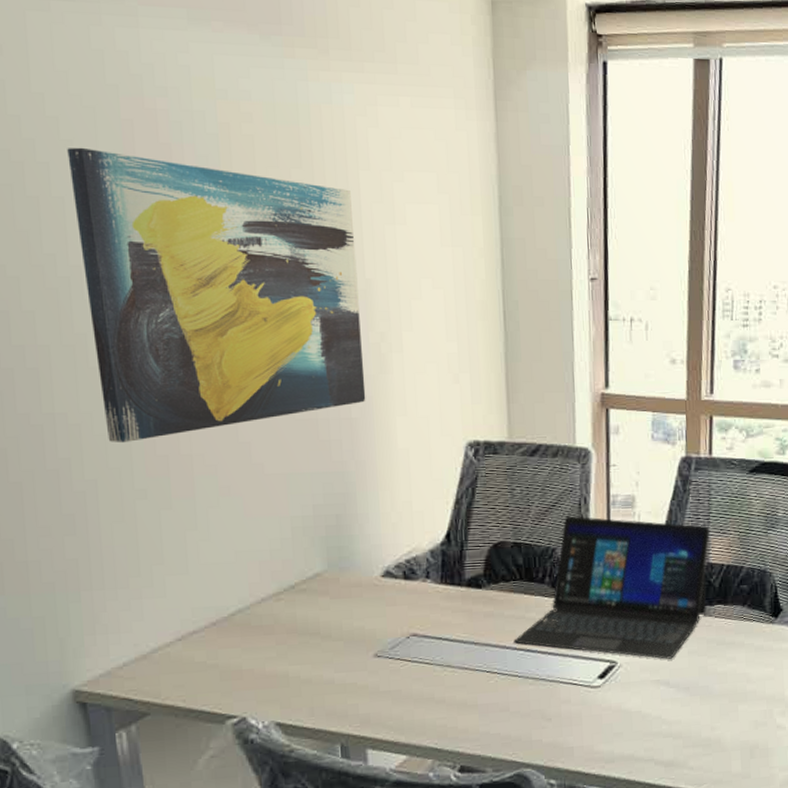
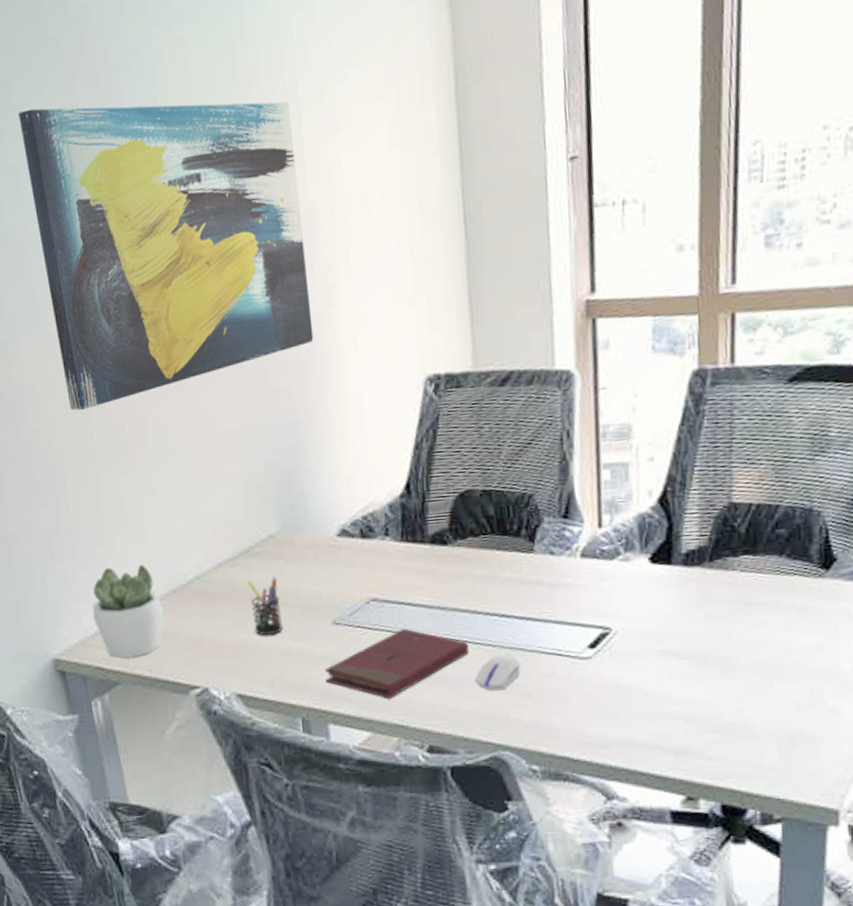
succulent plant: none [122,597,202,689] -> present [92,565,164,659]
pen holder: none [291,612,325,667] -> present [247,577,283,636]
book: none [365,660,498,724] -> present [325,628,469,698]
computer mouse: none [503,684,543,716] -> present [475,655,521,691]
laptop: present [514,516,710,659] -> none [486,454,733,625]

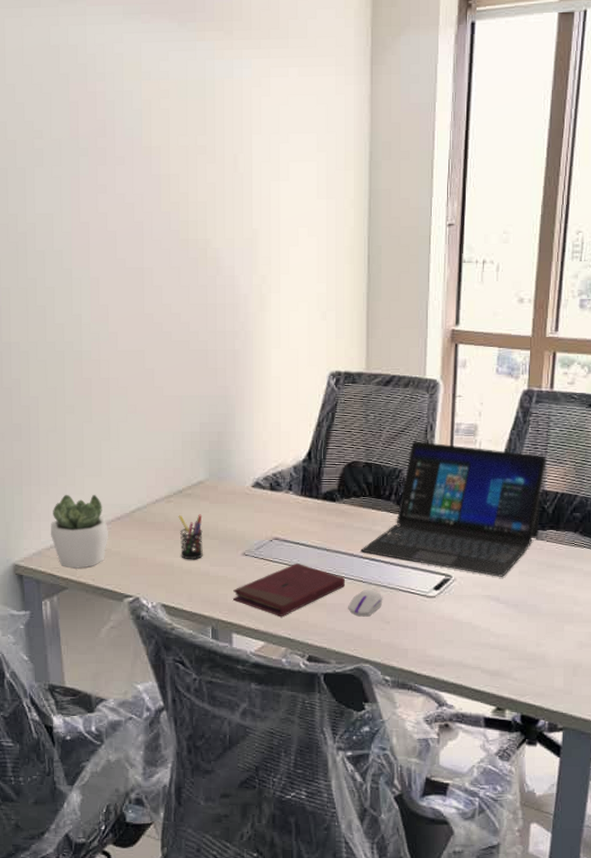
wall art: present [18,102,314,411] -> none [29,126,247,368]
laptop: none [486,454,733,625] -> present [361,441,546,577]

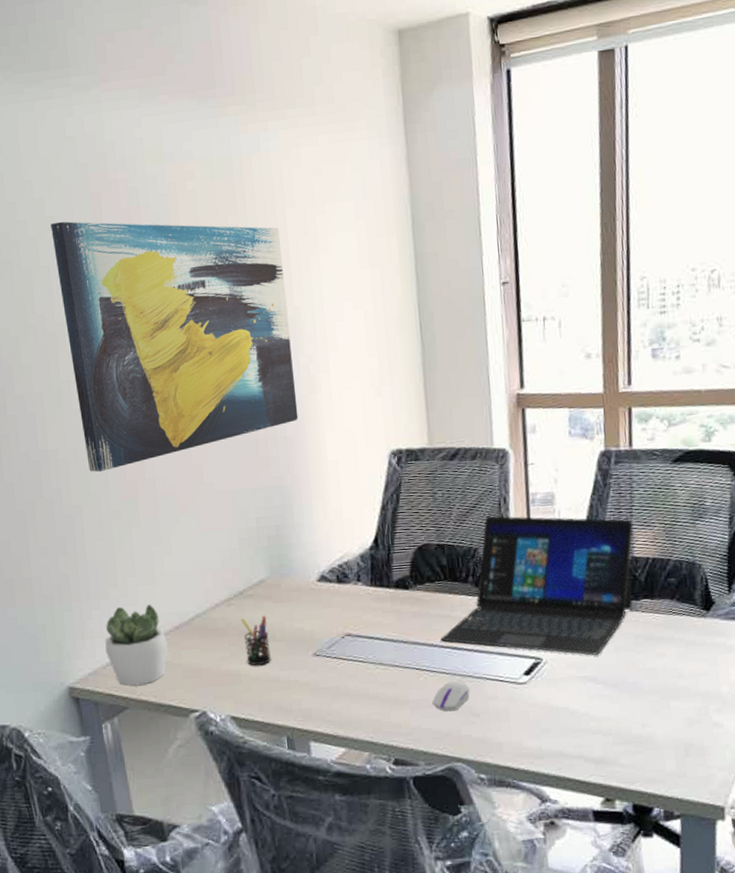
wall art: none [29,126,247,368] -> present [51,221,299,473]
book: present [233,563,345,616] -> none [307,659,427,719]

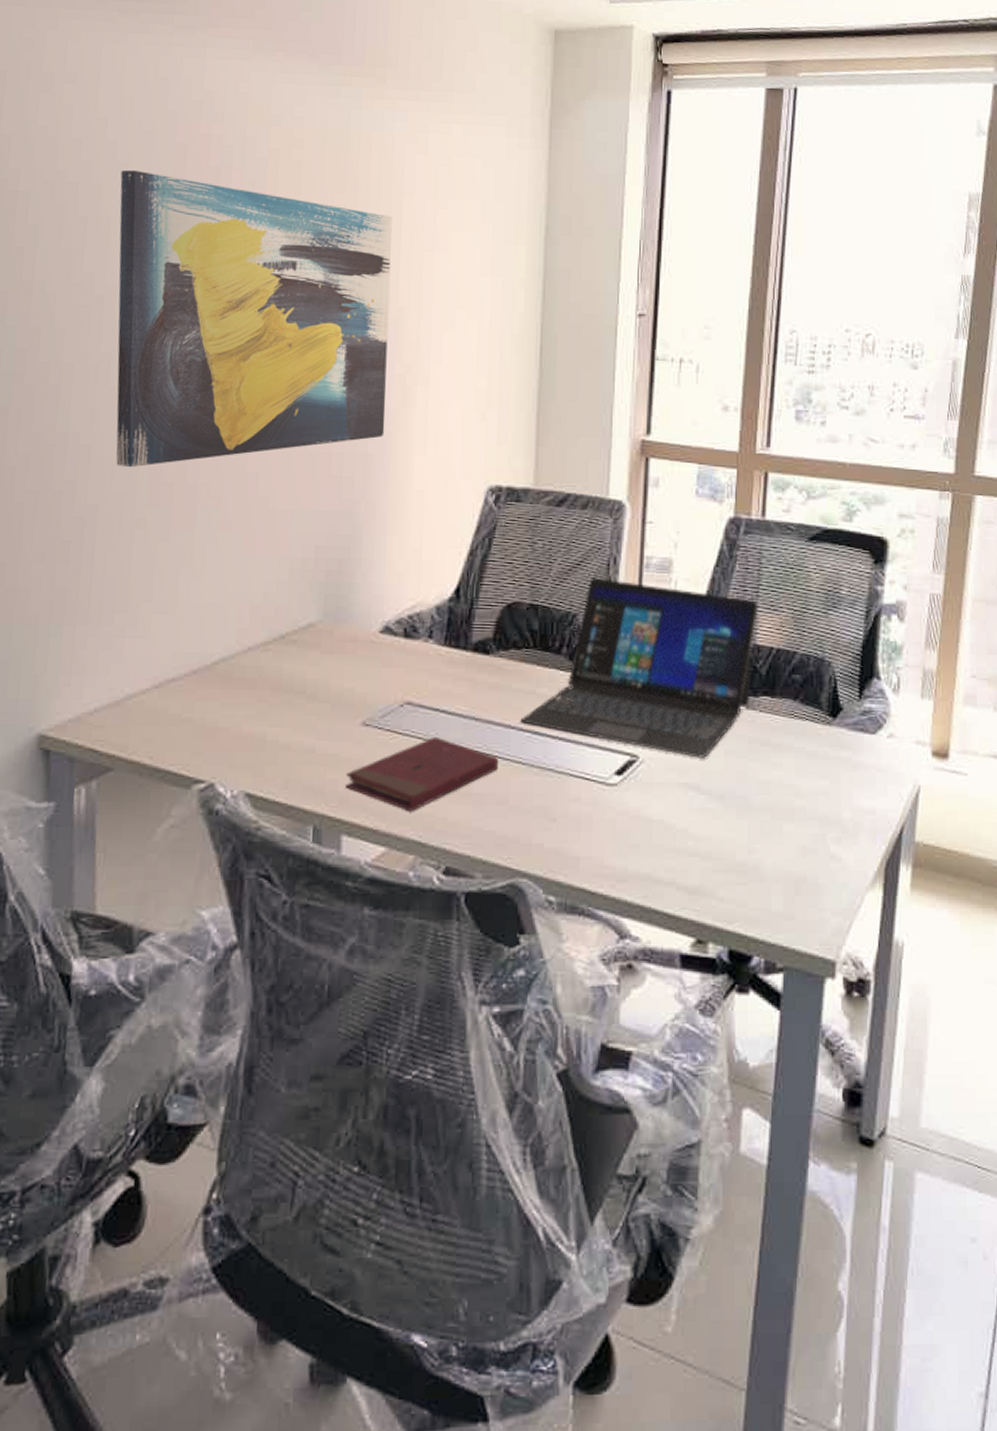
succulent plant: present [105,605,168,686] -> none [96,638,179,742]
pen holder: present [241,615,271,666] -> none [277,668,311,731]
book: none [307,659,427,719] -> present [346,736,498,811]
computer mouse: present [432,681,470,712] -> none [501,774,548,812]

